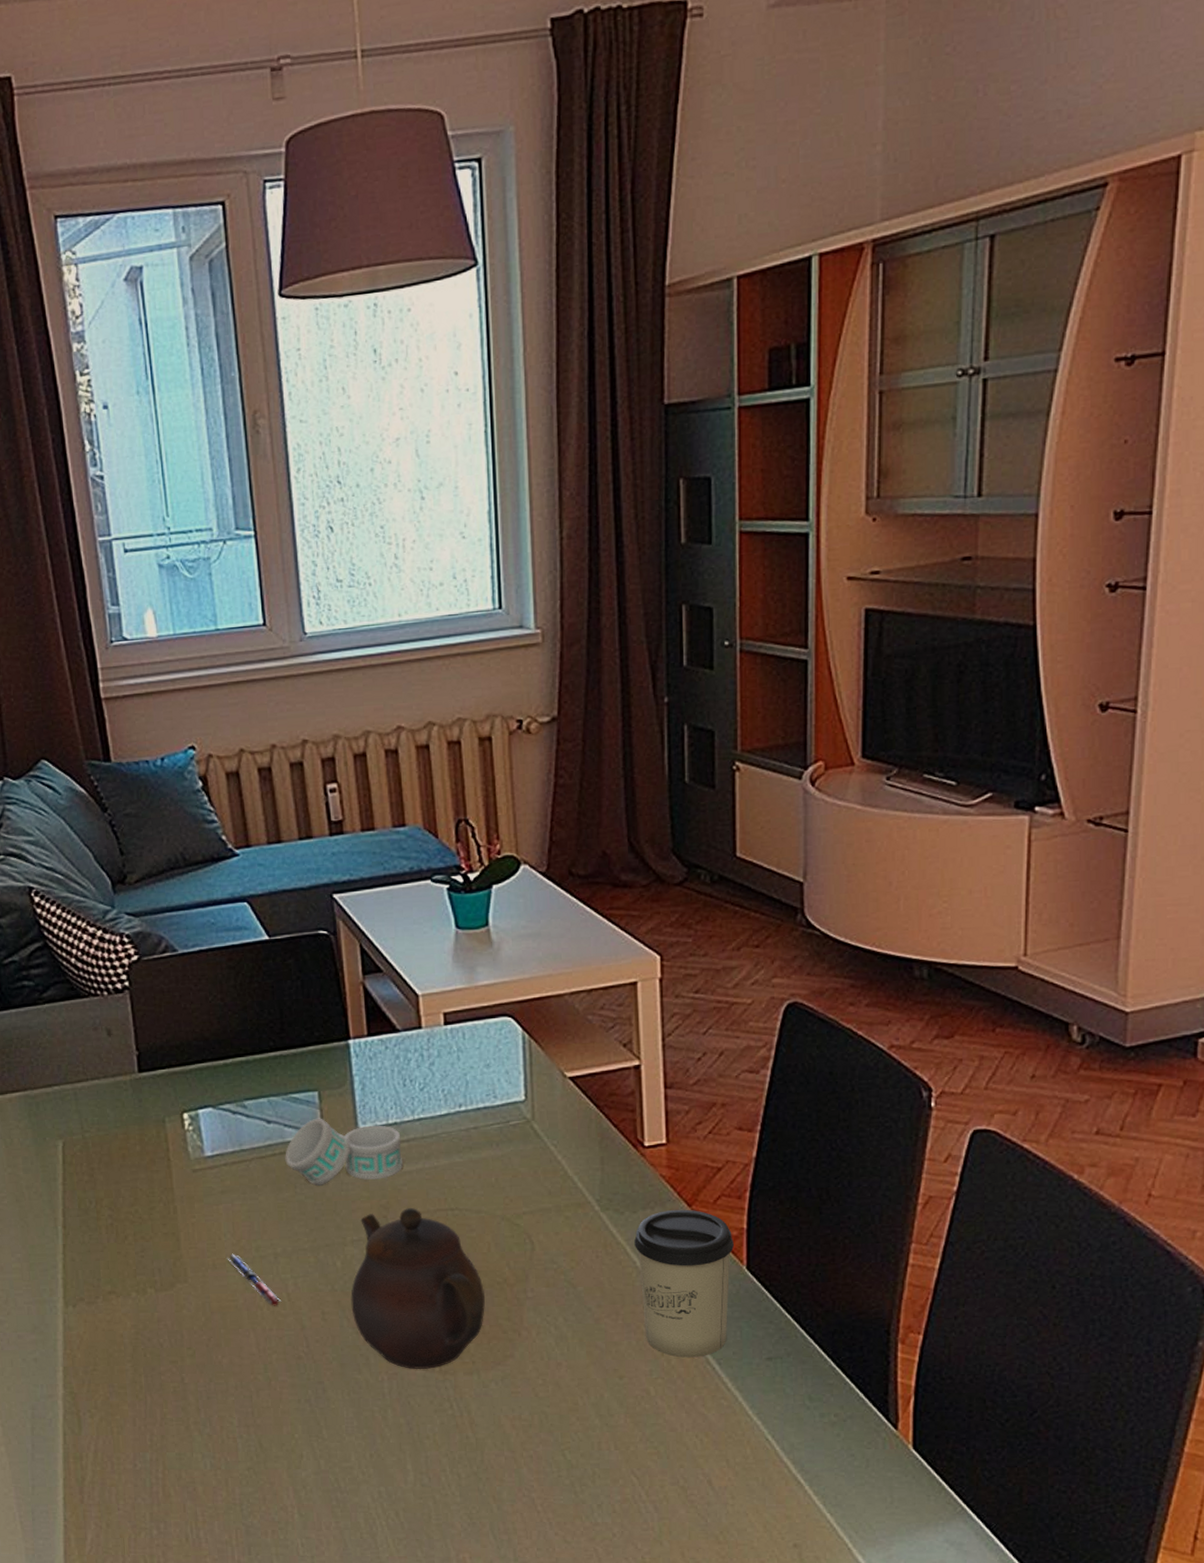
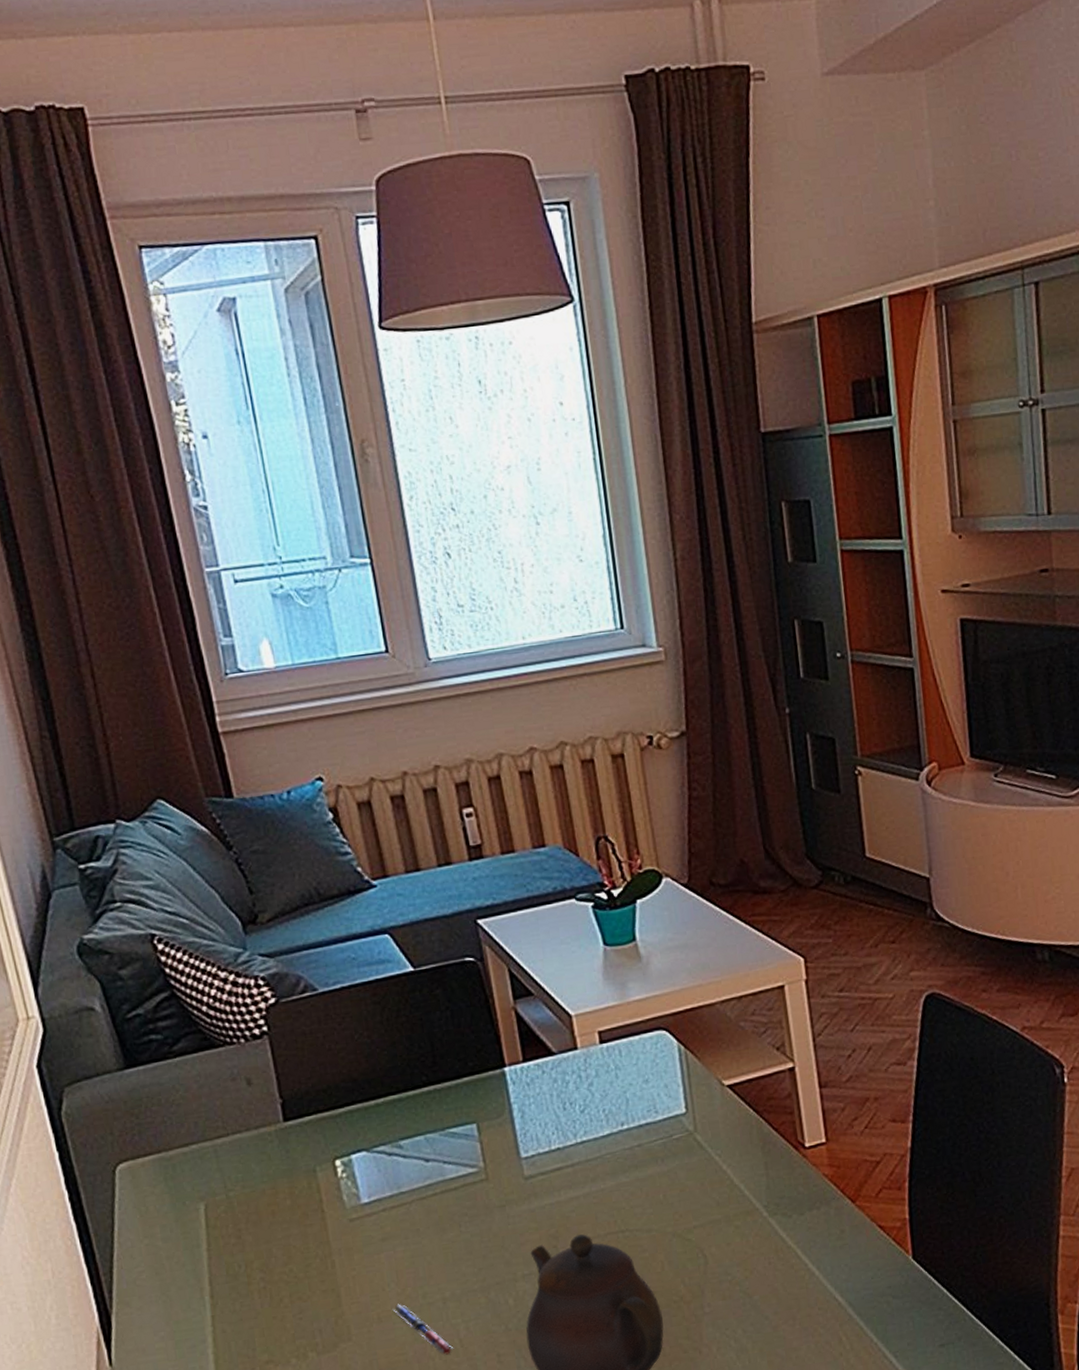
napkin ring: present [285,1118,404,1186] -> none [446,1151,570,1222]
cup: present [634,1209,735,1358] -> none [804,1205,901,1356]

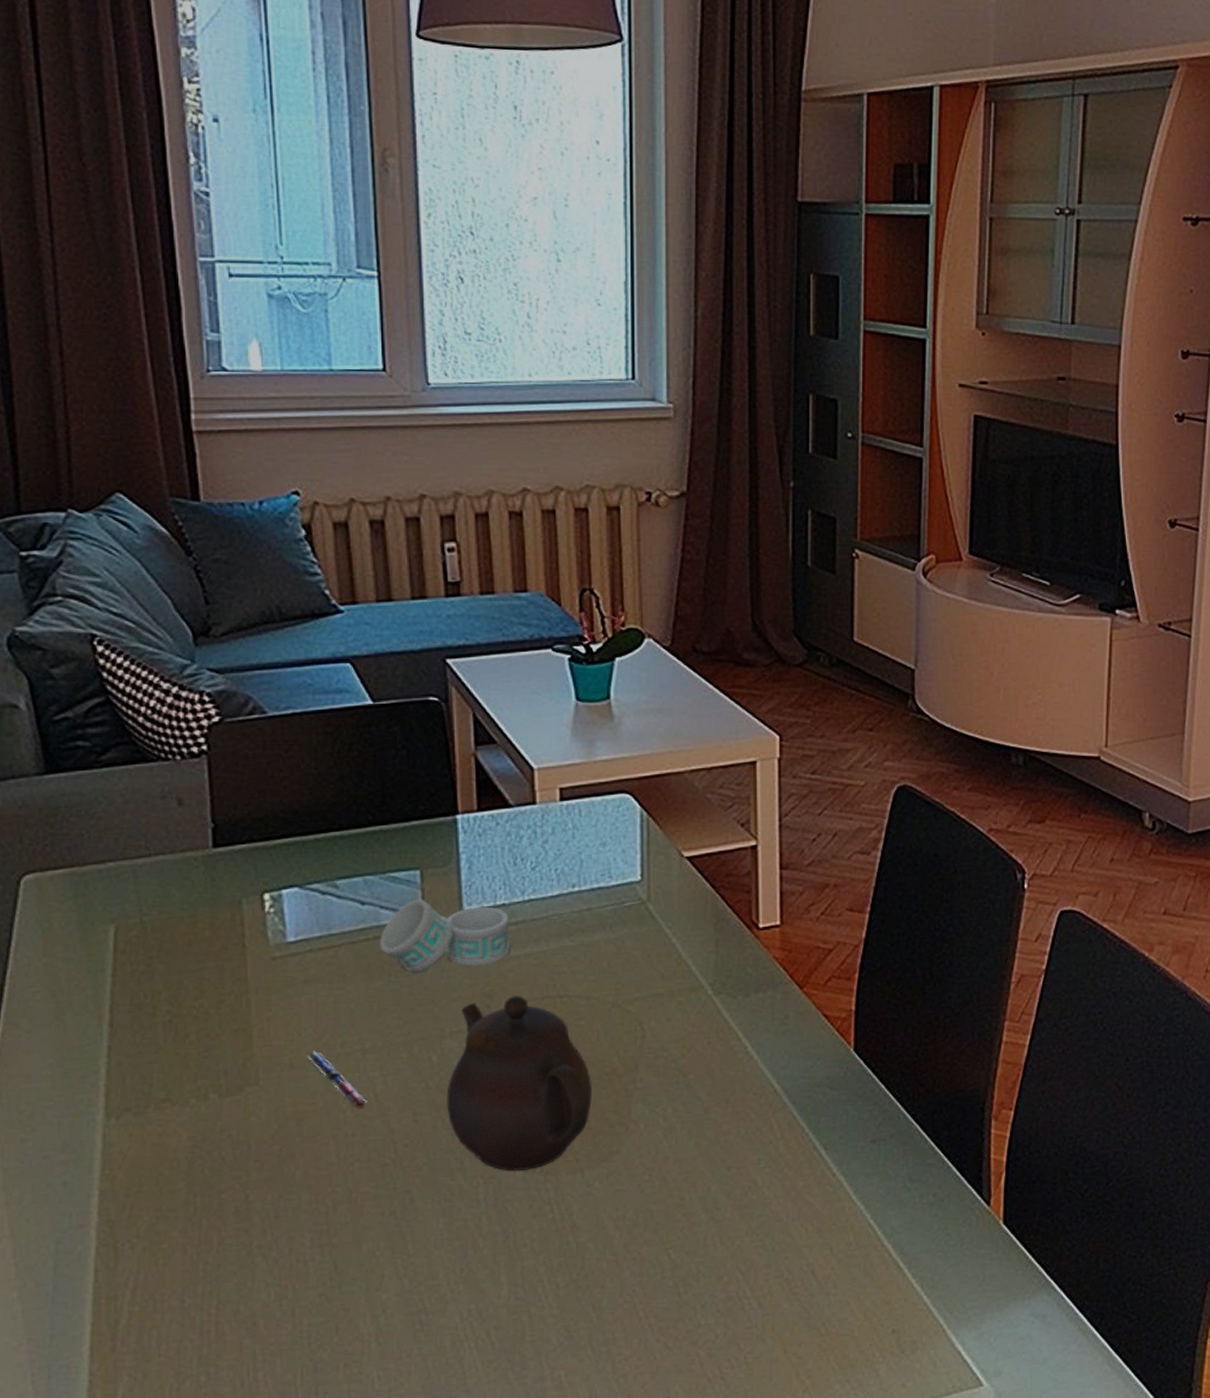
napkin ring: none [446,1151,570,1222] -> present [379,899,511,973]

